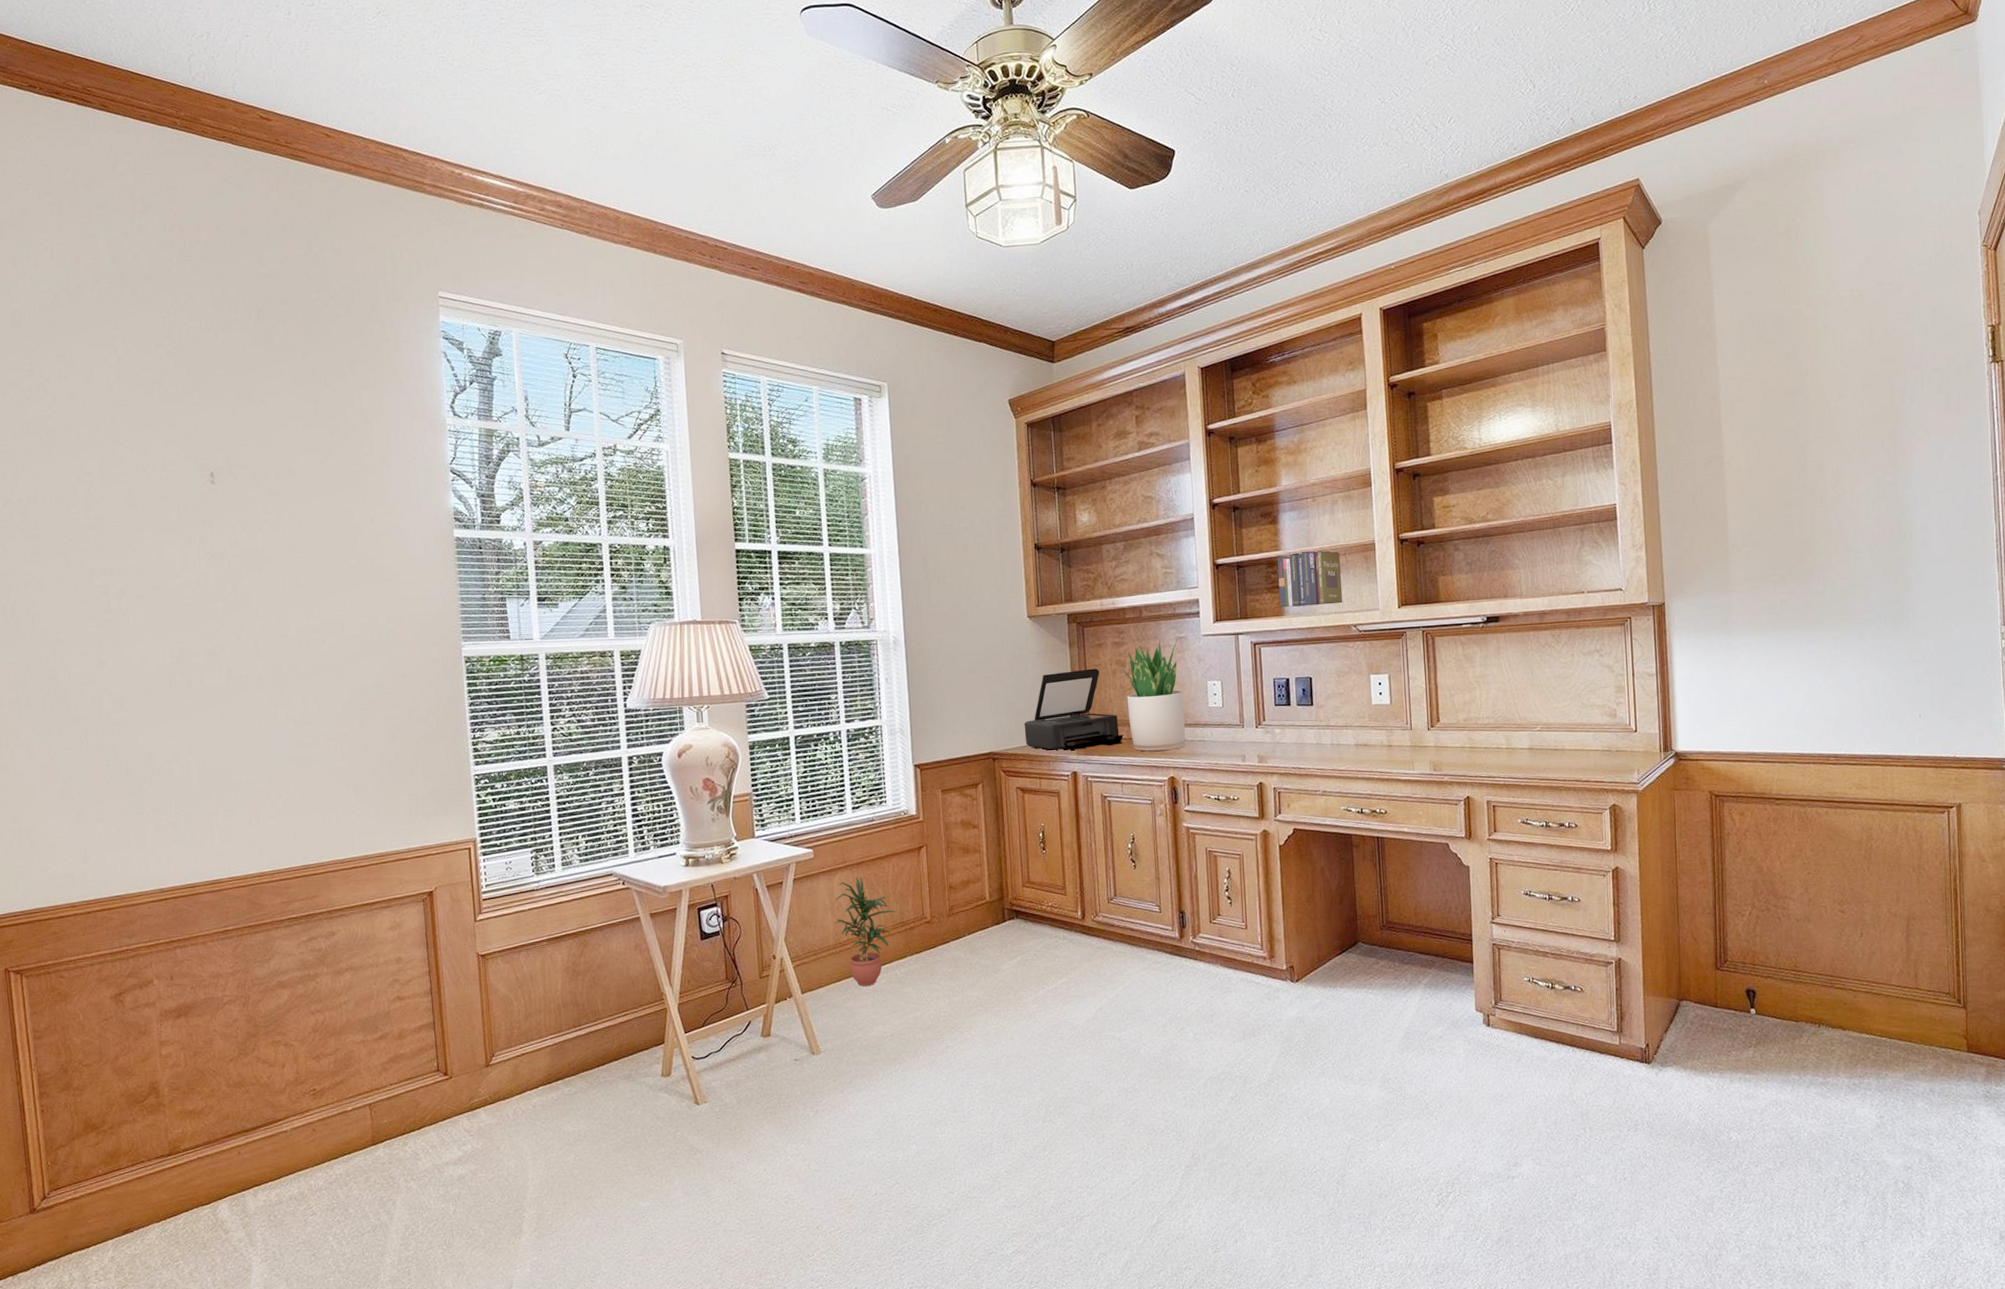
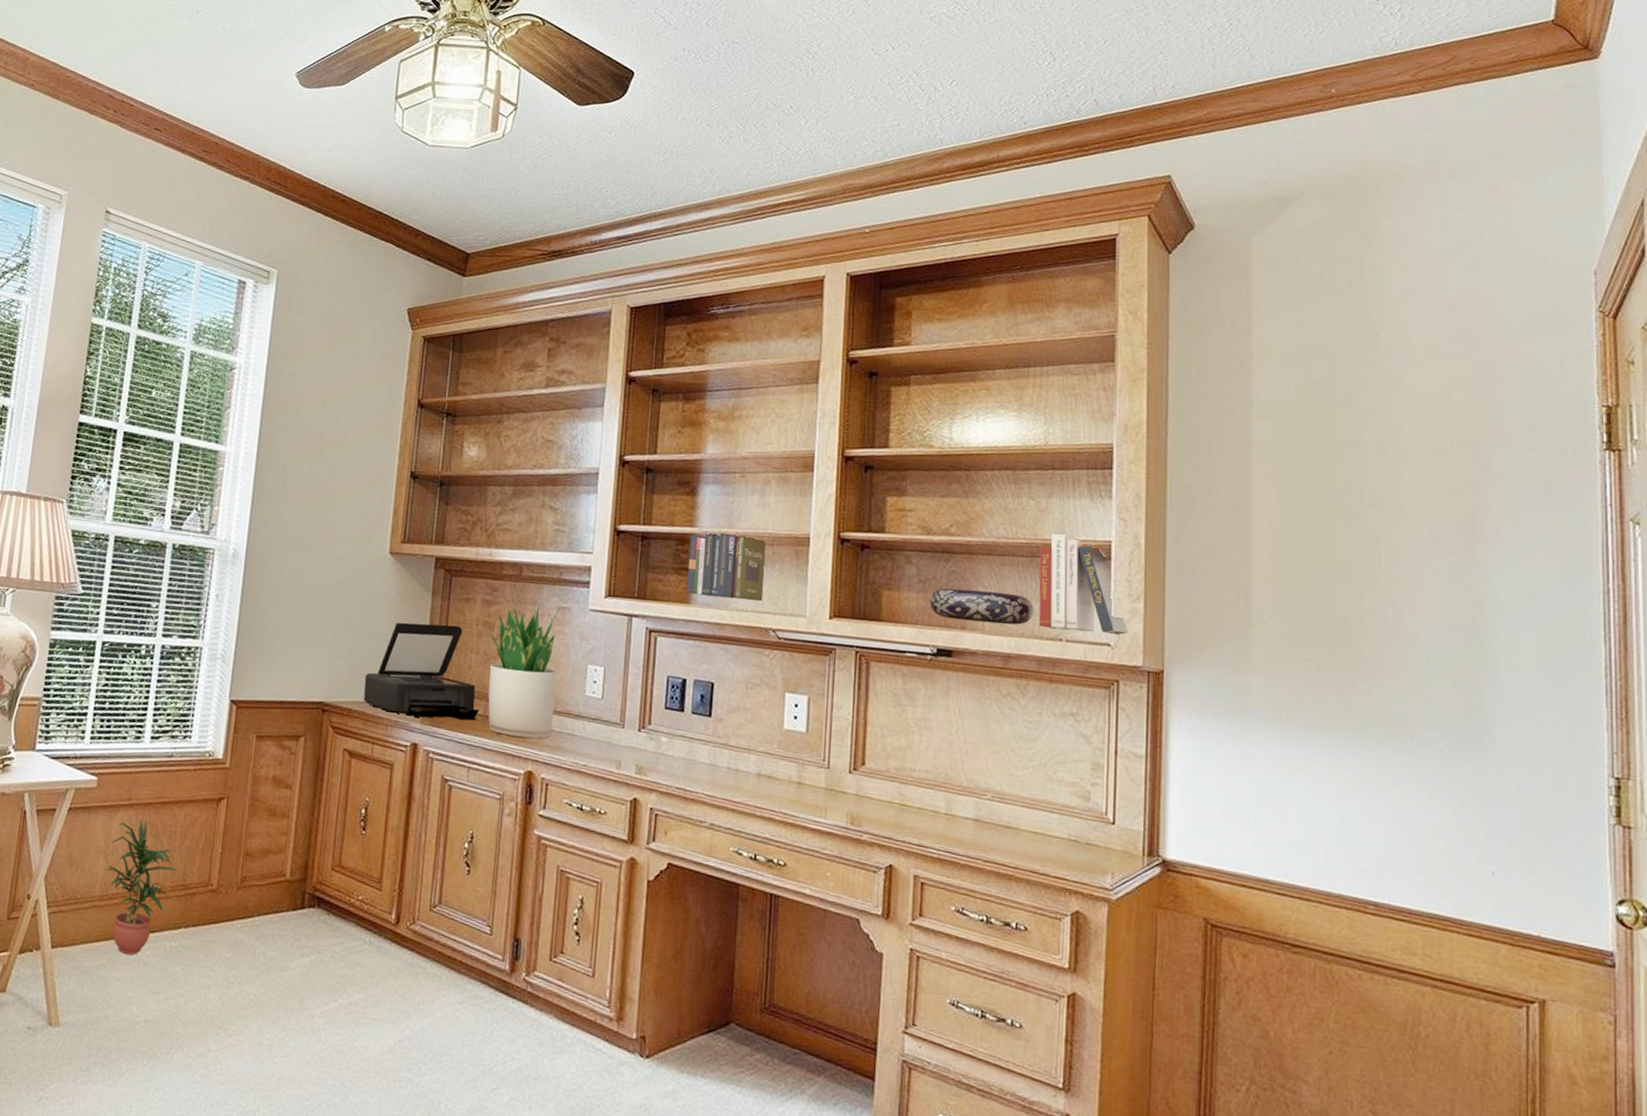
decorative bowl: none [1477,561,1561,591] -> present [929,588,1035,625]
books: none [1560,504,1636,585] -> present [1038,533,1129,635]

